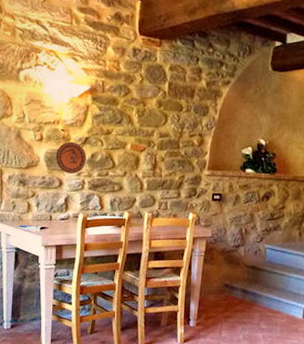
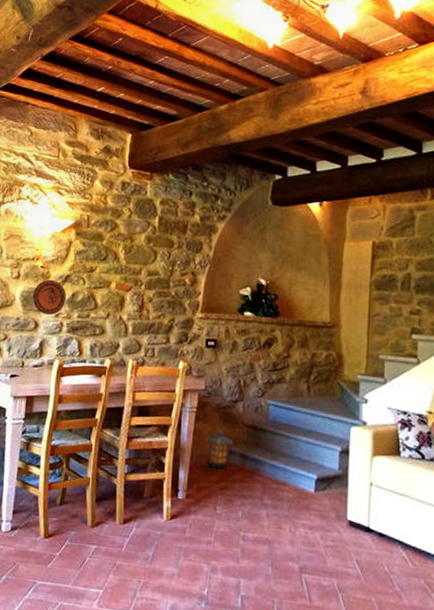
lantern: none [212,269,236,302] -> present [205,429,233,470]

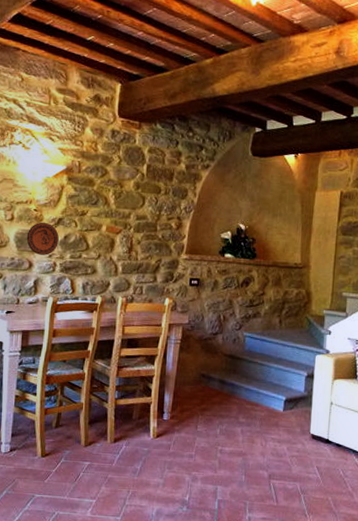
lantern: present [205,429,233,470] -> none [188,358,213,394]

